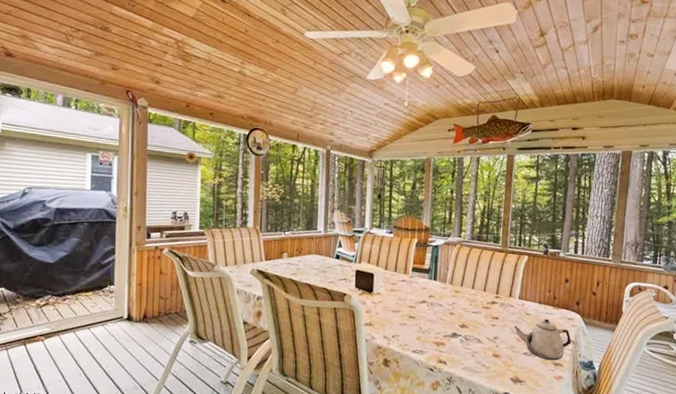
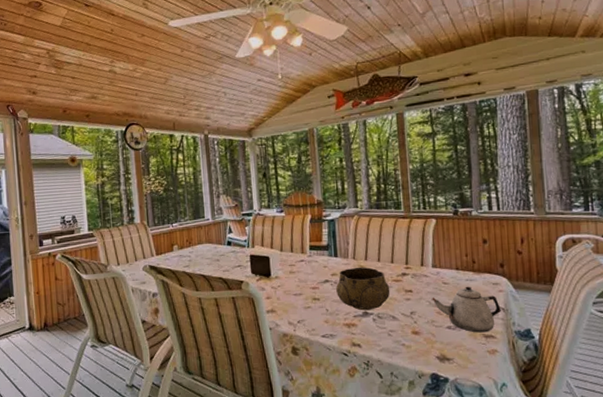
decorative bowl: none [431,291,479,332] -> present [336,267,390,311]

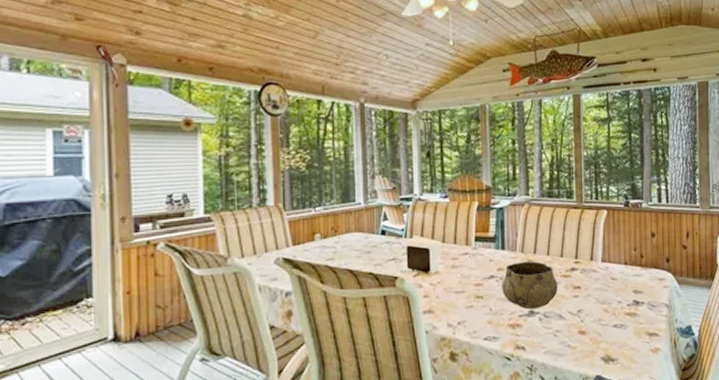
teapot: present [432,286,501,333] -> none [600,281,665,331]

